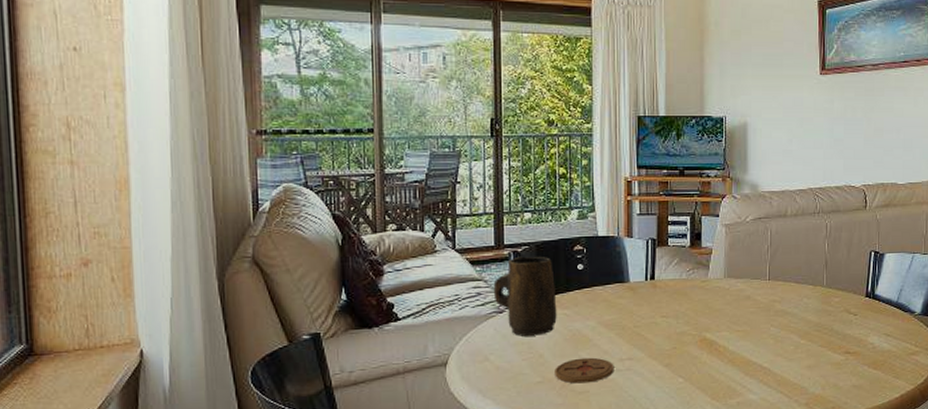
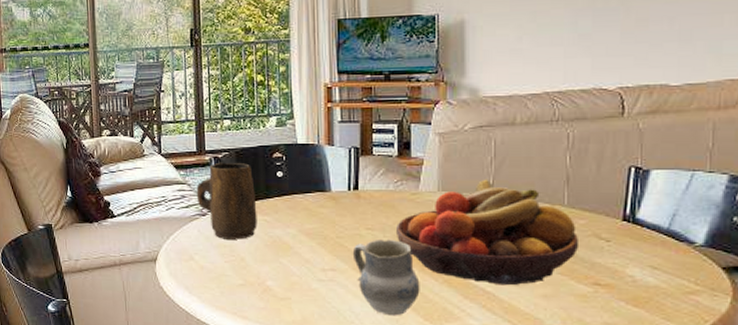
coaster: present [555,357,614,384] -> none [256,264,317,290]
cup: none [648,325,708,399] -> present [352,239,420,316]
fruit bowl: none [688,265,834,361] -> present [397,179,578,286]

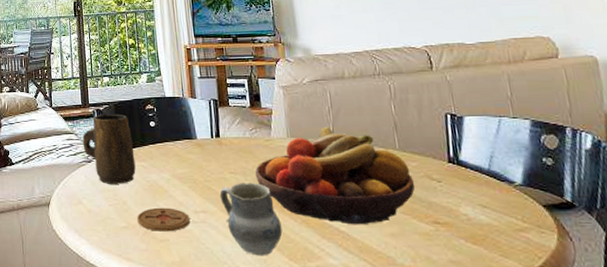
coaster: none [256,264,317,290] -> present [137,207,191,232]

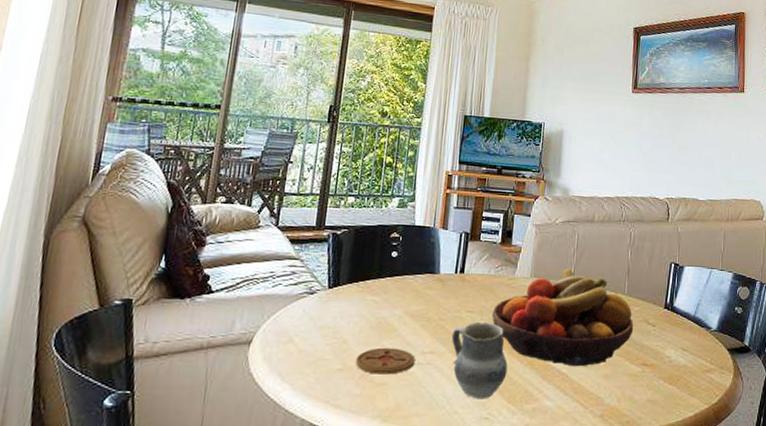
mug: present [82,114,136,185] -> none [307,239,369,321]

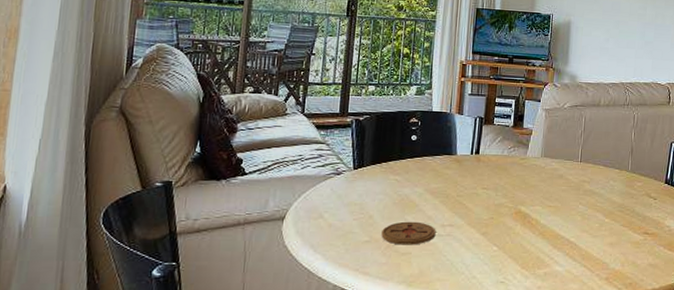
cup: present [451,322,508,399] -> none [469,197,521,266]
fruit bowl: present [492,268,633,367] -> none [506,148,636,236]

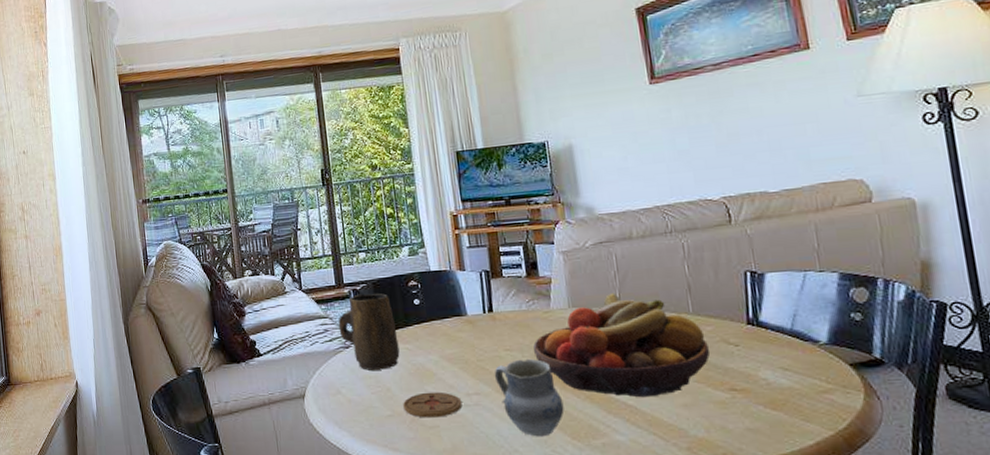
mug: none [333,124,390,199] -> present [338,293,400,372]
cup: none [469,197,521,266] -> present [494,358,564,437]
fruit bowl: none [506,148,636,236] -> present [533,292,710,398]

